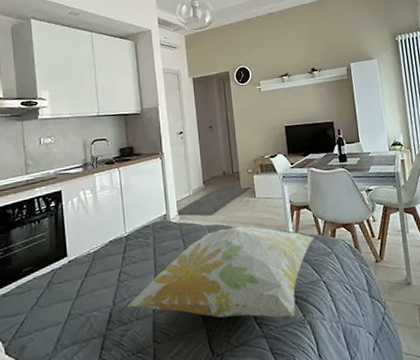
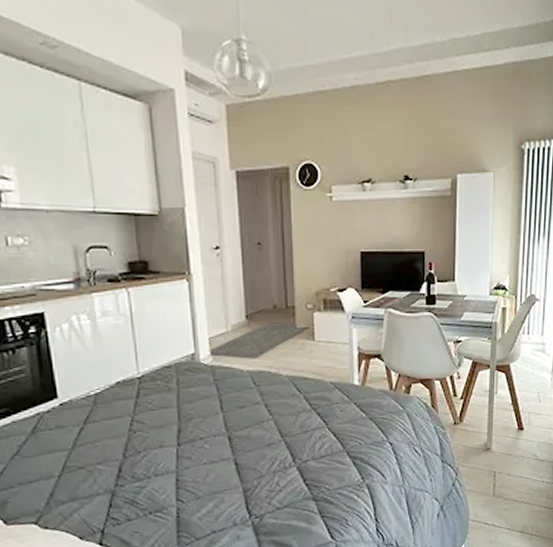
decorative pillow: present [128,226,314,318] -> none [143,374,384,480]

